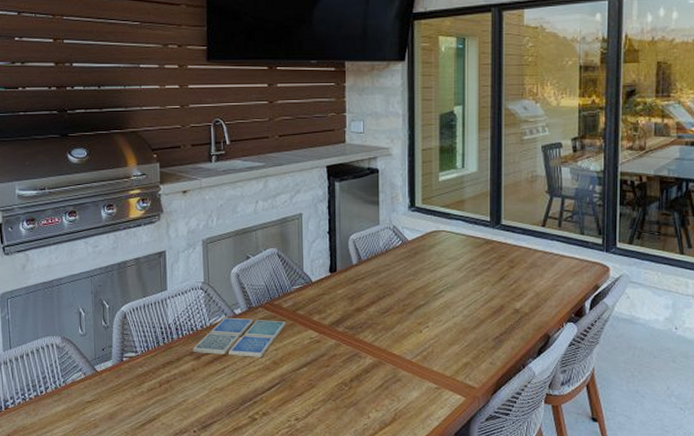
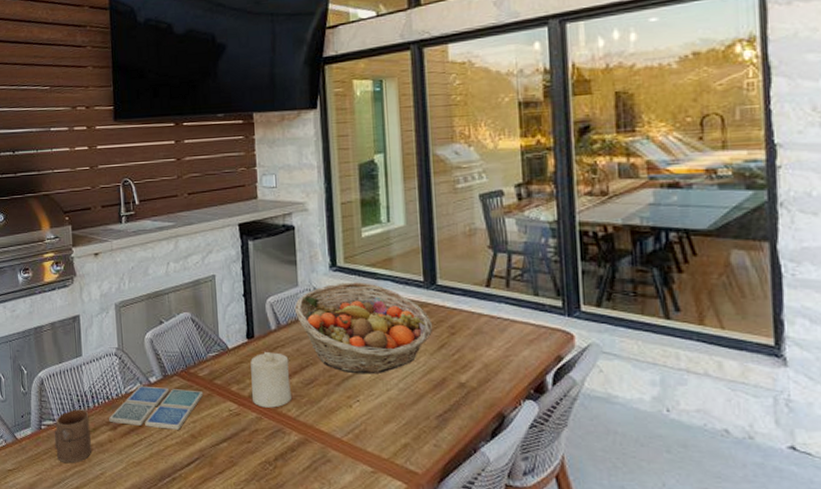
cup: none [136,341,174,393] -> present [54,409,91,464]
candle: none [331,283,368,335] -> present [250,351,291,408]
fruit basket: none [374,222,495,303] -> present [294,282,432,375]

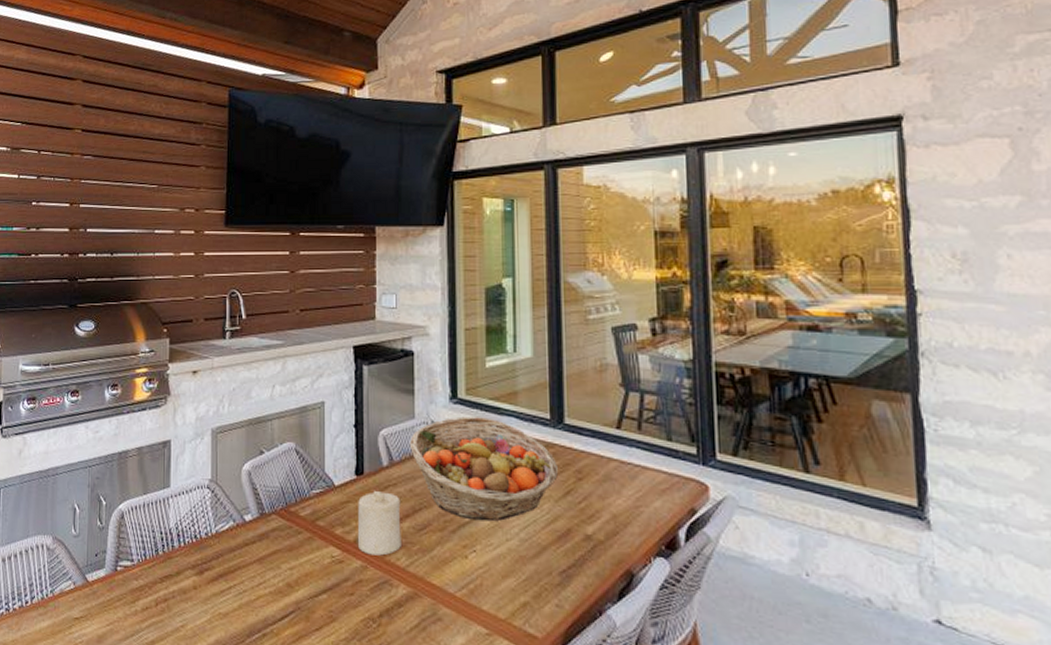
cup: present [54,409,91,464] -> none [131,548,173,613]
drink coaster: present [109,385,204,430] -> none [195,524,304,577]

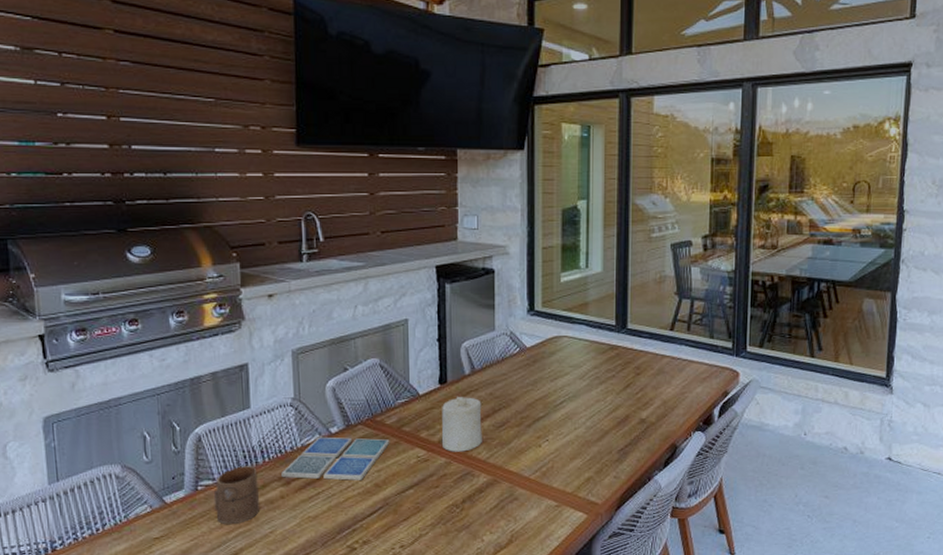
cup: none [131,548,173,613] -> present [214,466,259,525]
drink coaster: none [195,524,304,577] -> present [281,436,390,480]
fruit basket: present [409,416,558,522] -> none [489,326,620,415]

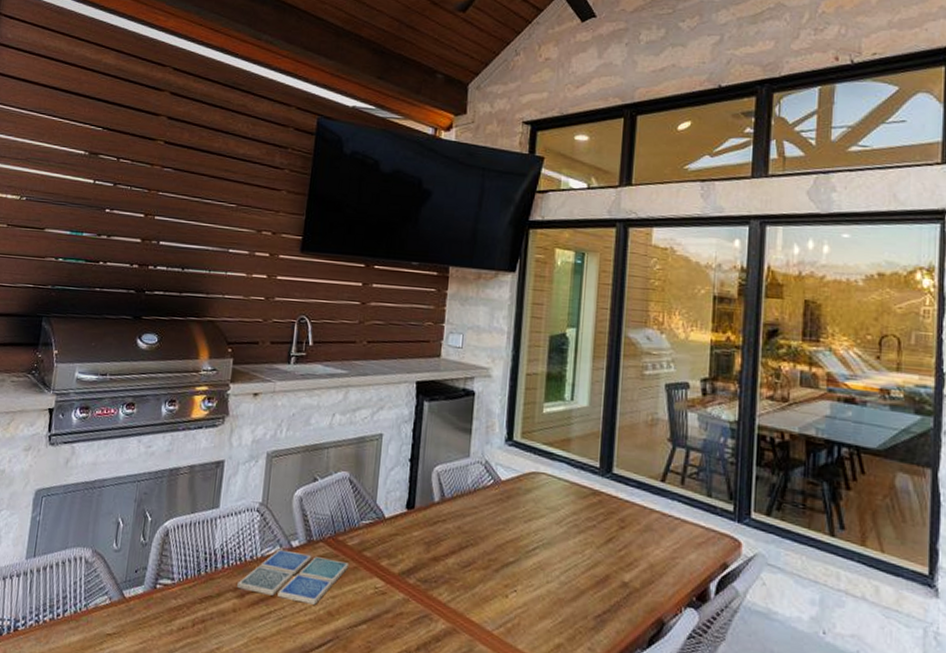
cup: present [214,466,259,525] -> none [168,568,215,633]
candle: present [441,396,482,452] -> none [402,524,448,590]

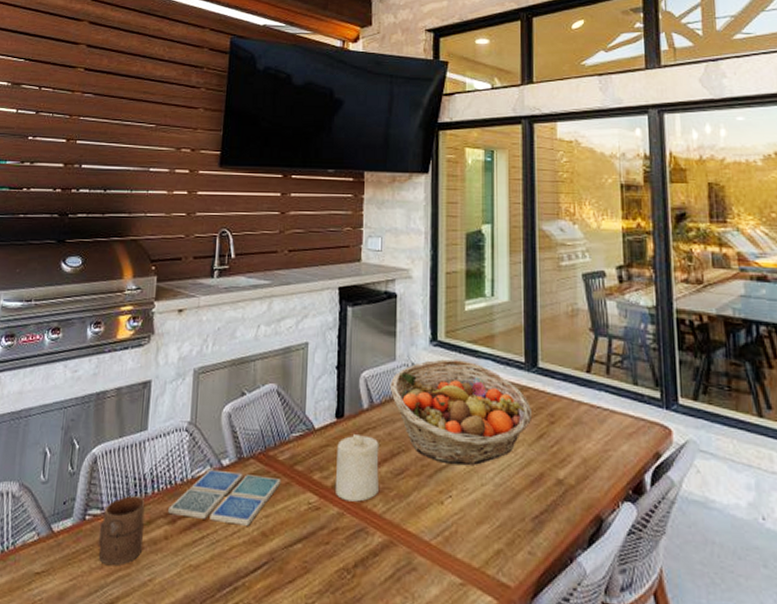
cup: none [168,568,215,633] -> present [98,495,145,566]
candle: none [402,524,448,590] -> present [335,433,379,502]
fruit basket: none [461,458,602,563] -> present [389,359,531,466]

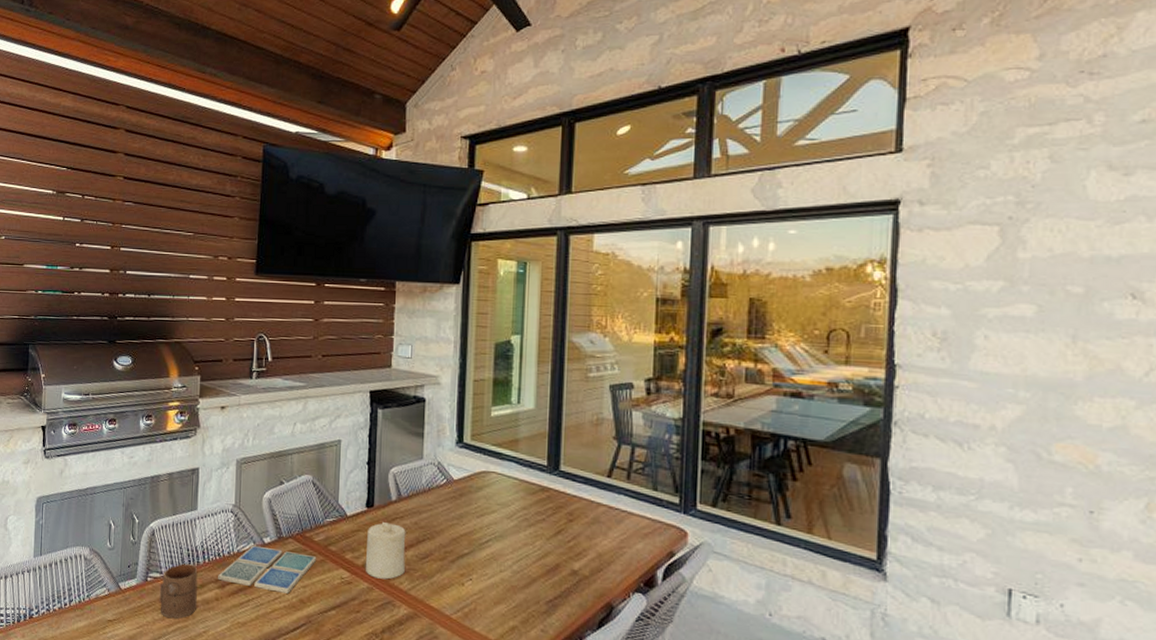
fruit basket: present [389,359,531,466] -> none [416,459,551,554]

